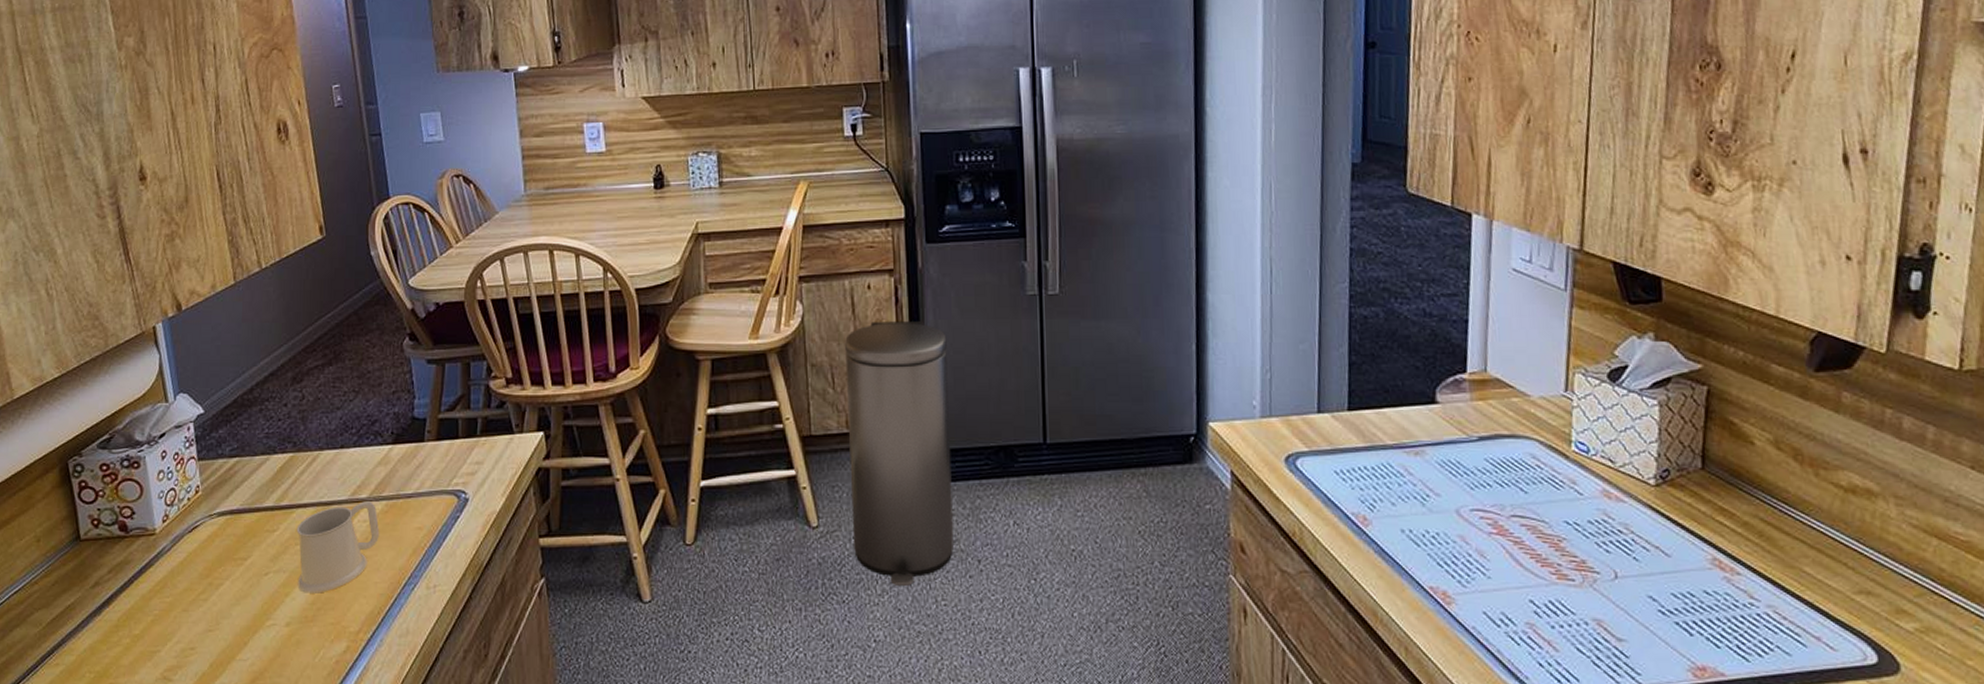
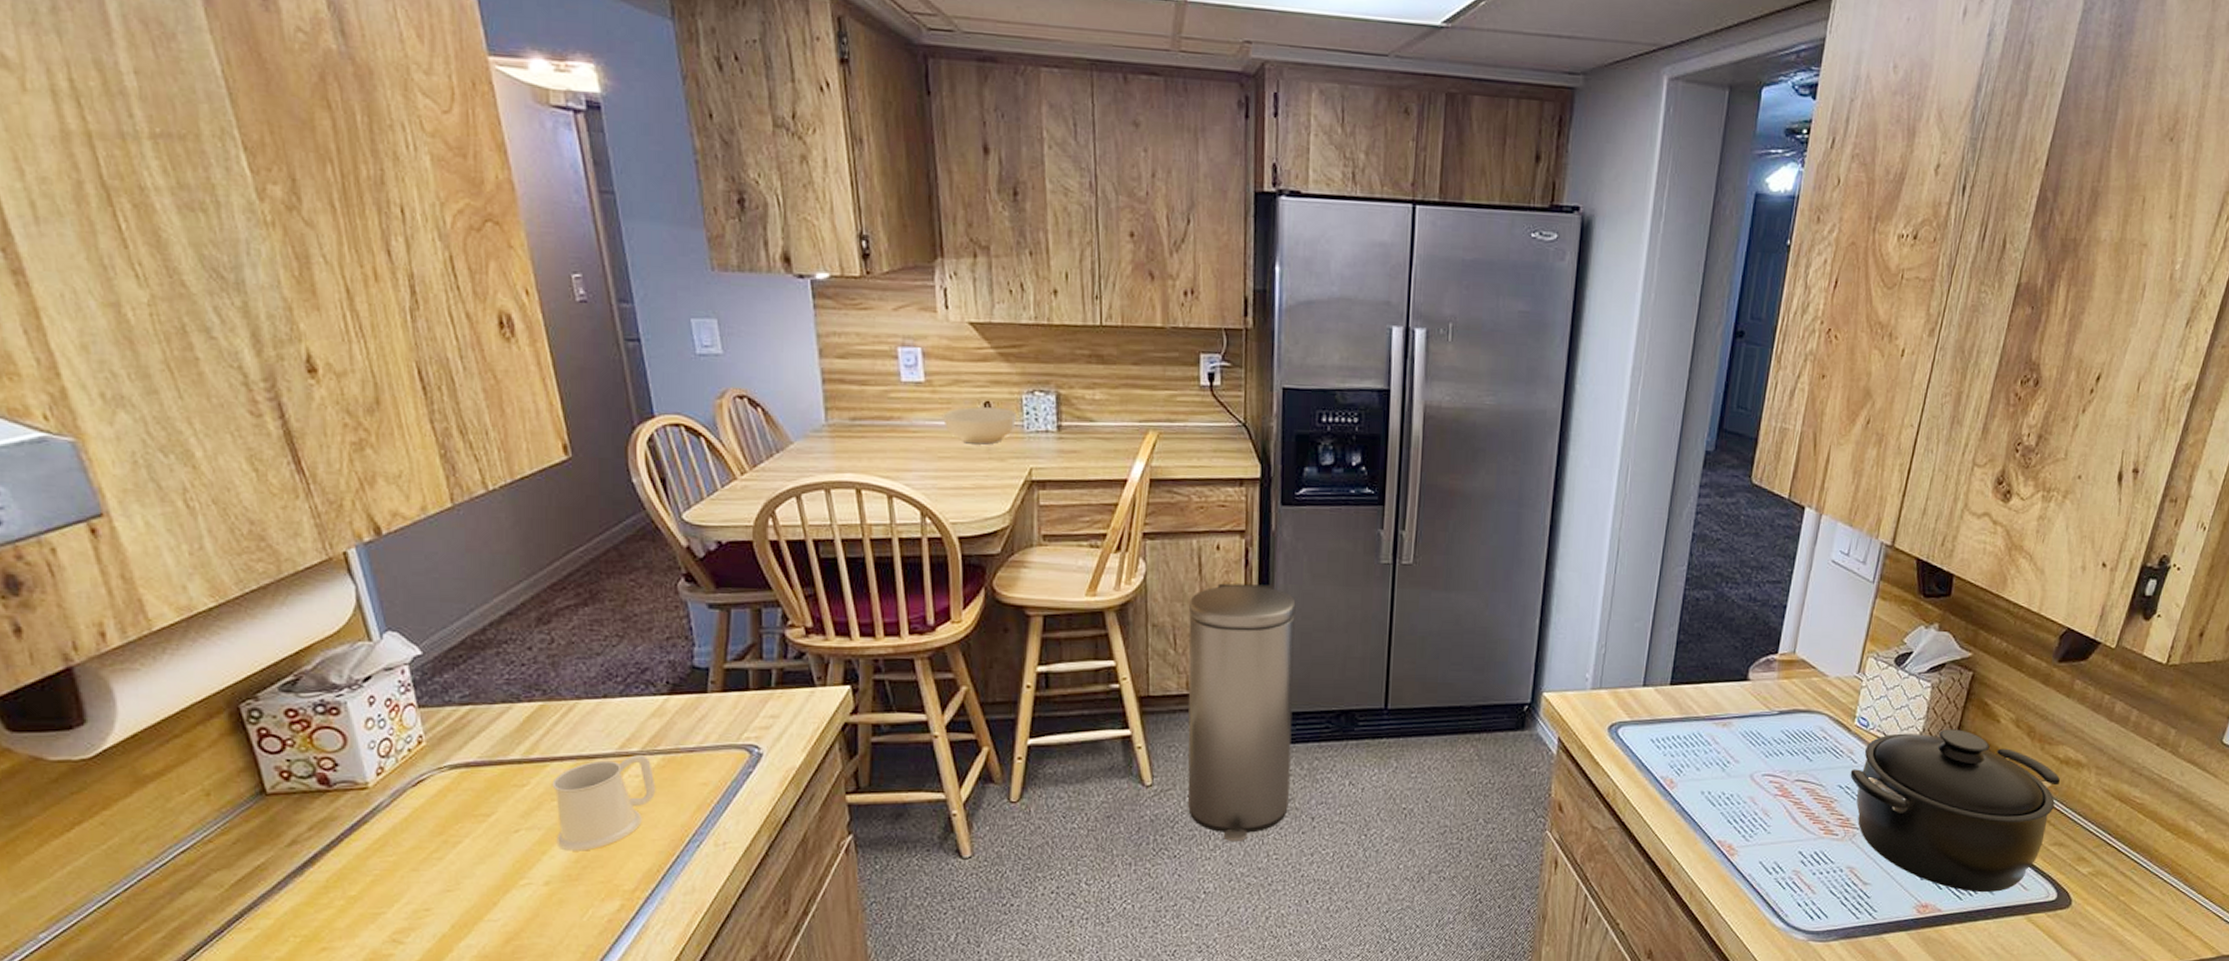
bowl: none [620,170,685,204] -> present [942,407,1018,445]
saucepan: none [1576,453,1849,652] -> present [1850,729,2060,892]

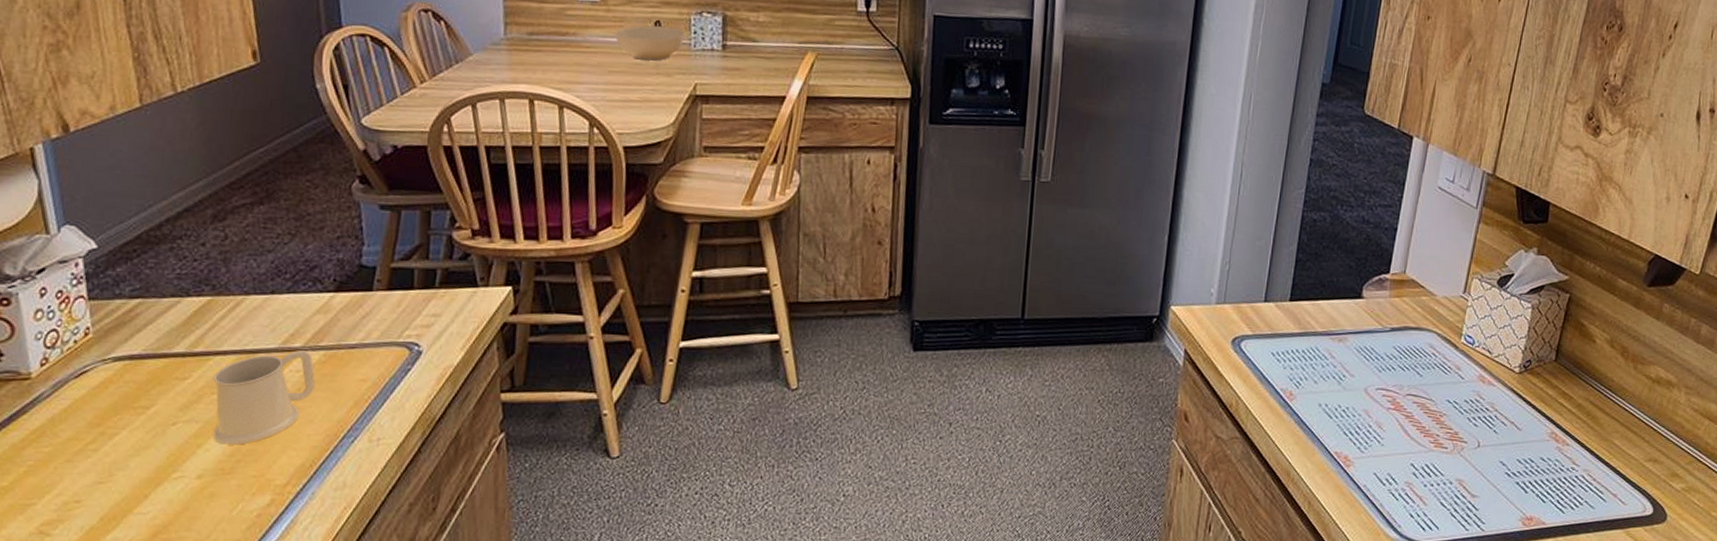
pedal bin: present [1187,583,1296,841] -> none [831,196,940,445]
saucepan: present [1850,729,2060,892] -> none [1458,348,1653,506]

